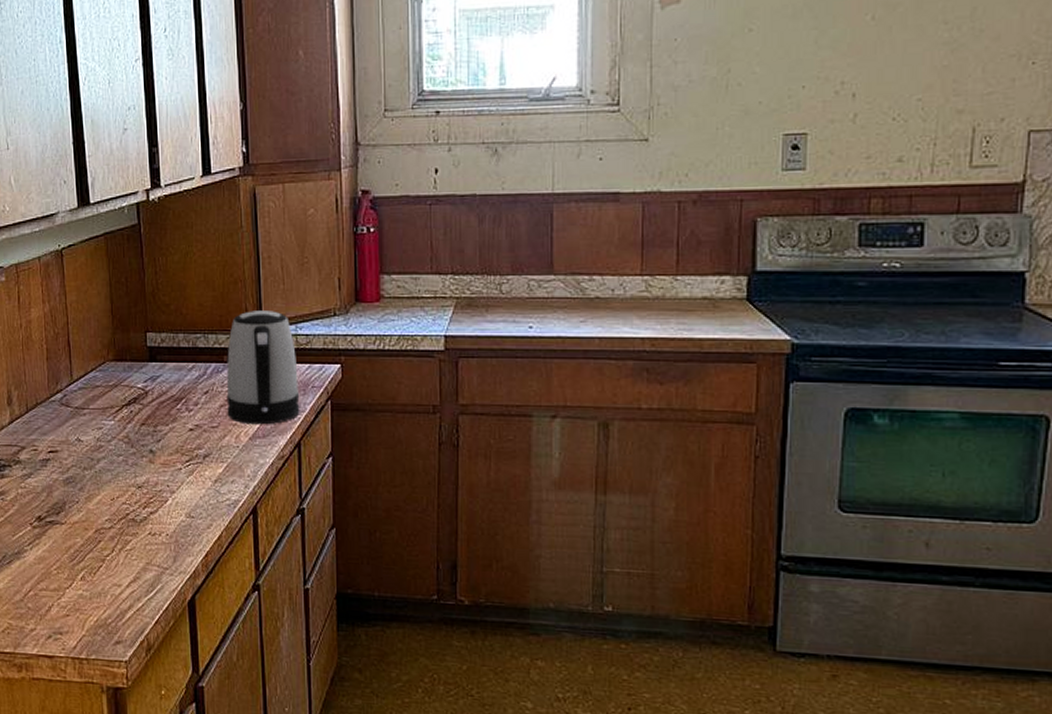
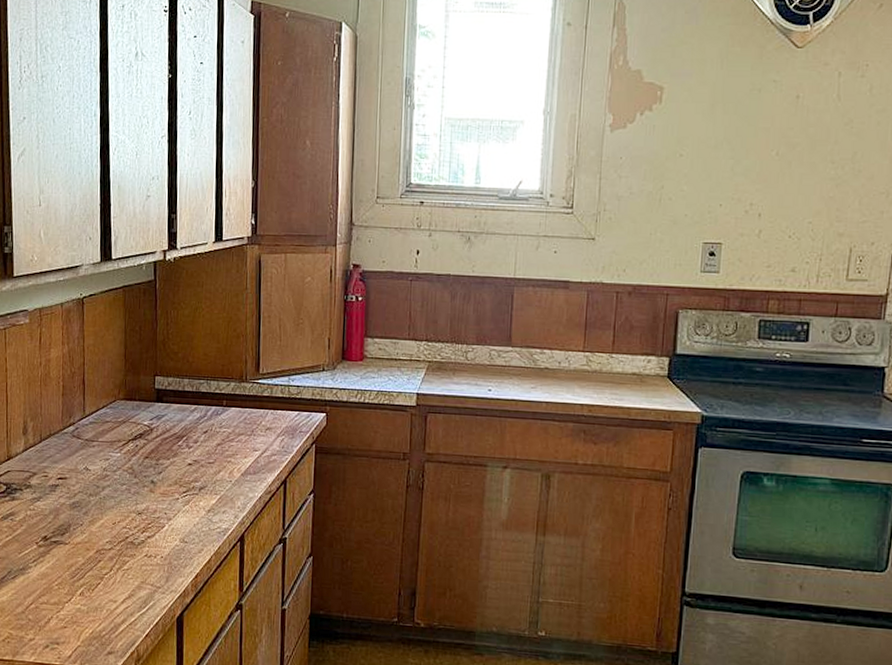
kettle: present [226,311,300,425] -> none [223,362,289,463]

